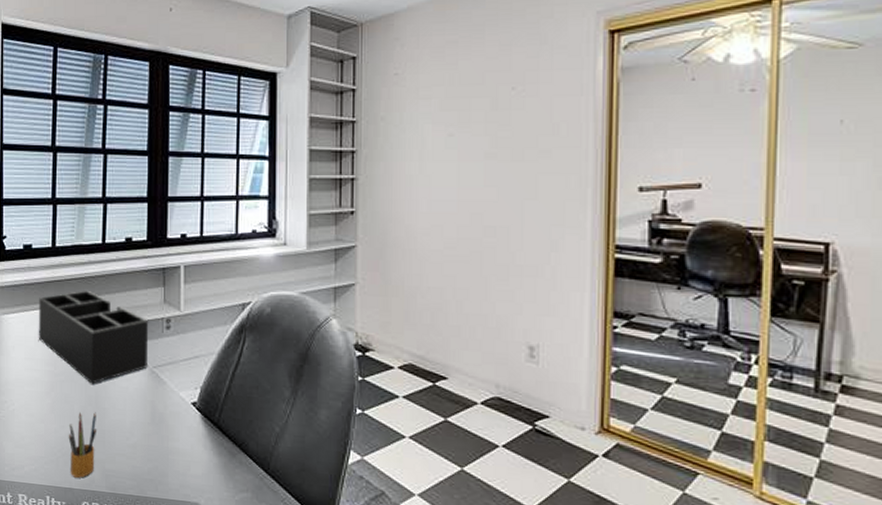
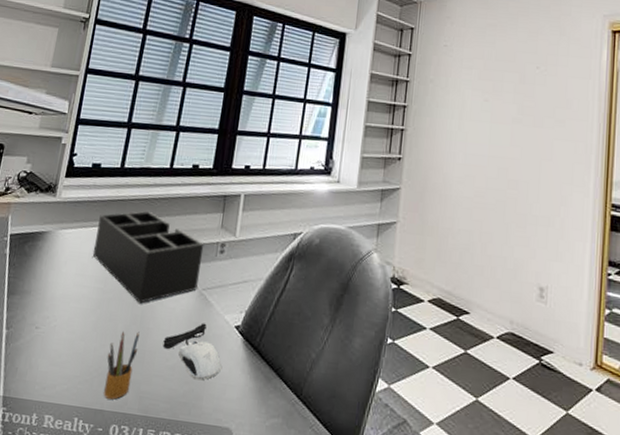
computer mouse: none [121,401,183,458] -> present [162,323,222,381]

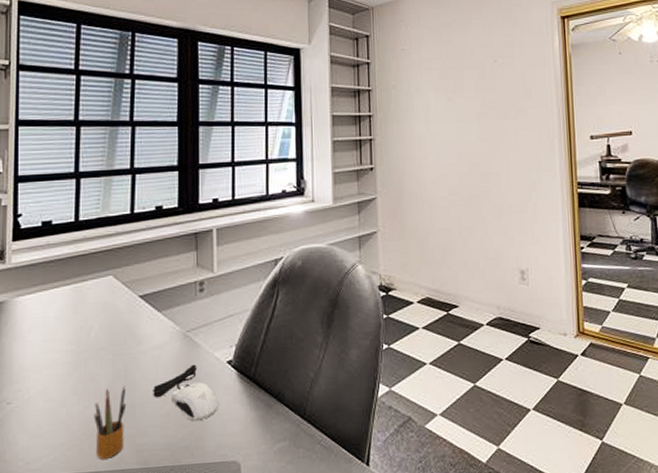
desk organizer: present [92,211,204,304] -> none [58,261,182,358]

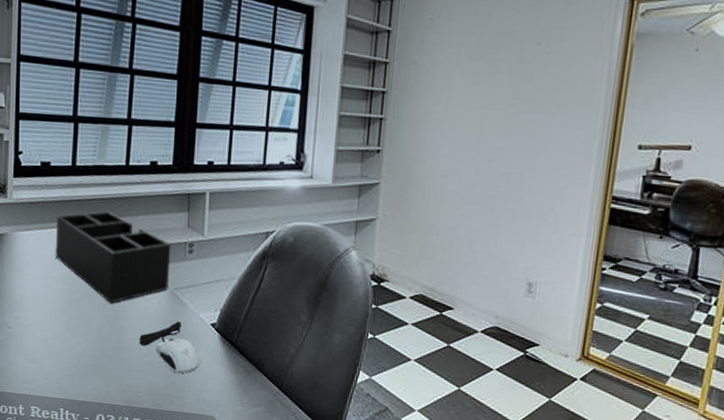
desk organizer: none [58,261,182,358] -> present [55,211,171,303]
pencil box: present [94,386,127,459] -> none [84,330,115,392]

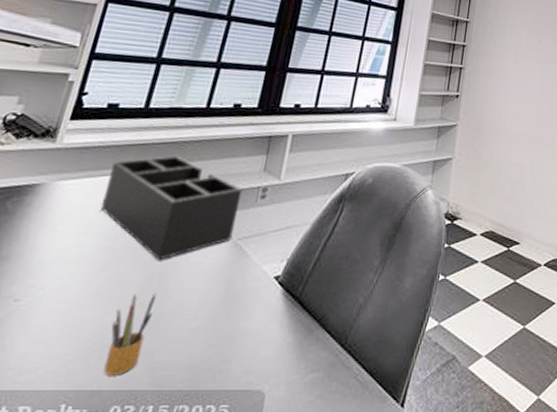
pencil box: none [84,330,115,392] -> present [103,293,156,376]
computer mouse: present [139,321,200,374] -> none [184,276,256,341]

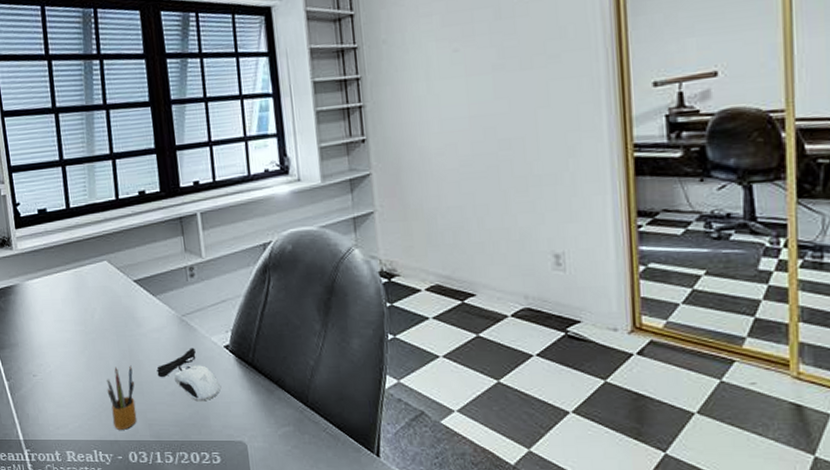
desk organizer: present [100,155,243,261] -> none [60,247,177,339]
computer mouse: none [184,276,256,341] -> present [156,348,221,402]

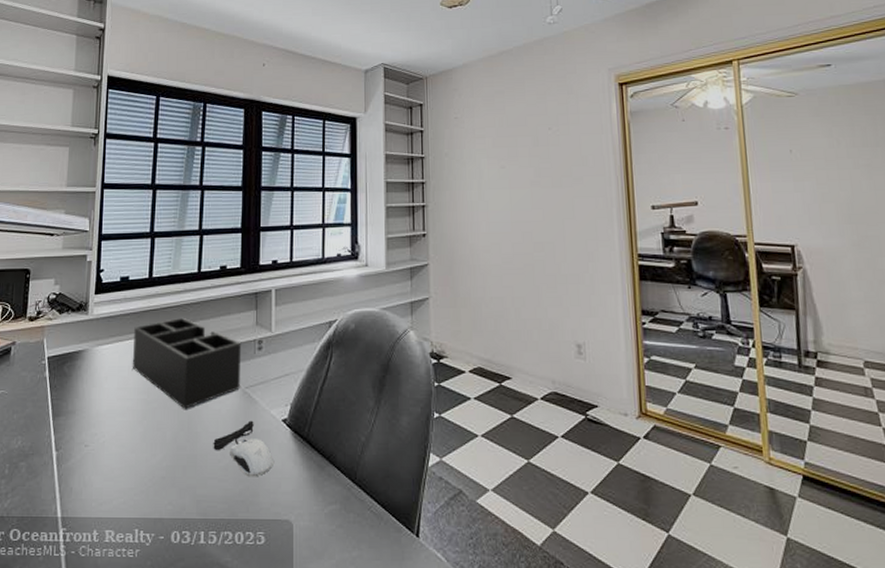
desk organizer: none [60,247,177,339] -> present [132,317,242,409]
pencil box: present [107,365,137,430] -> none [159,437,189,507]

